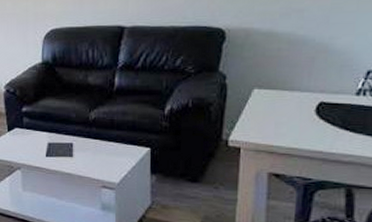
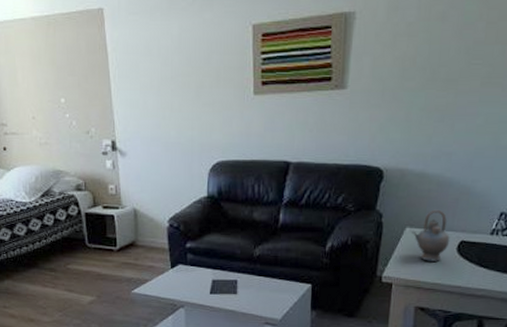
teapot: none [259,69,307,125] -> present [410,209,450,262]

